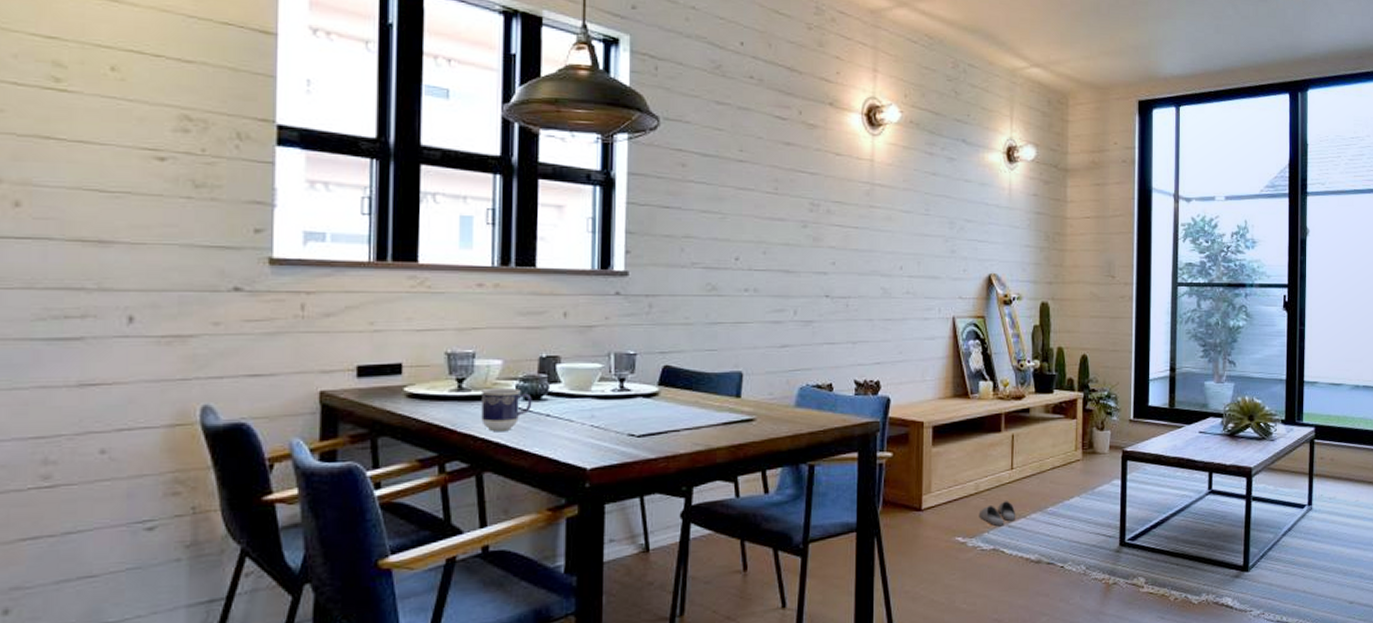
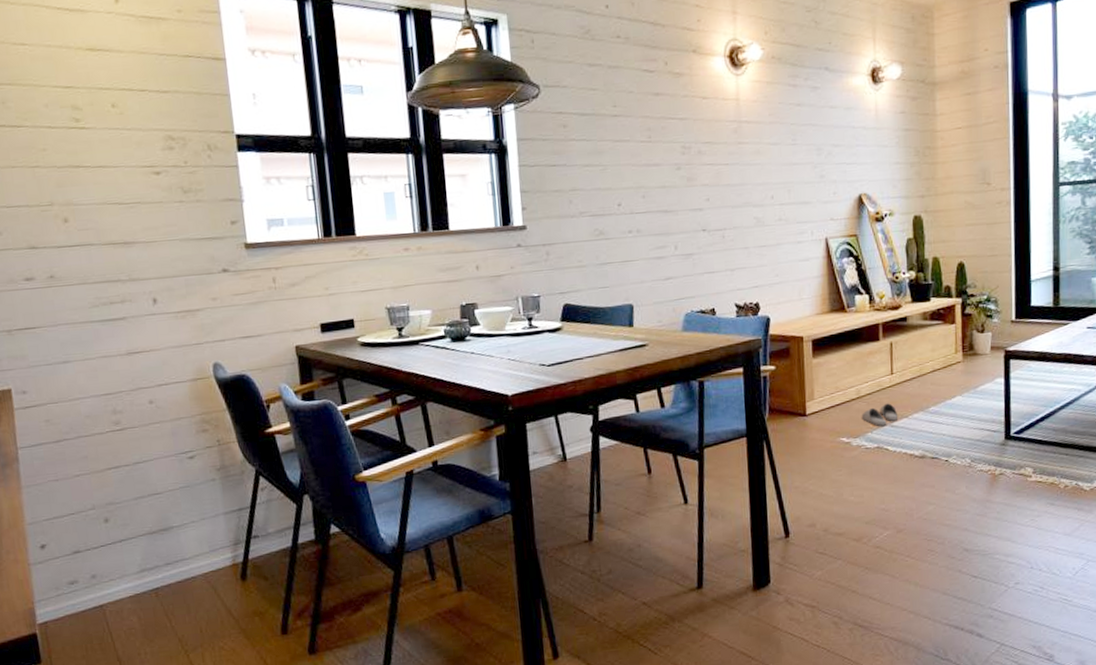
cup: present [481,387,532,431] -> none [417,332,459,369]

